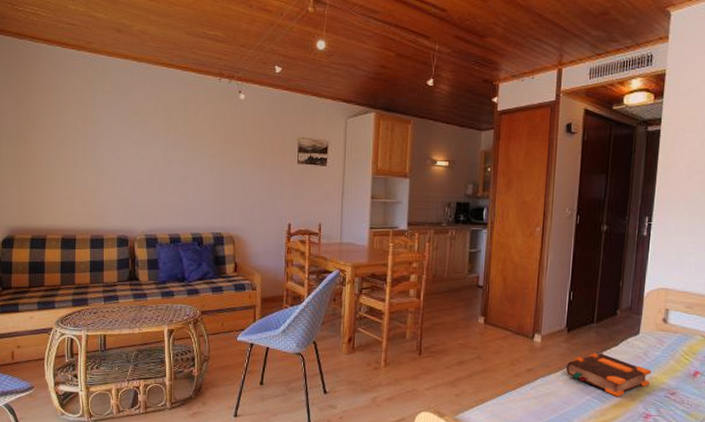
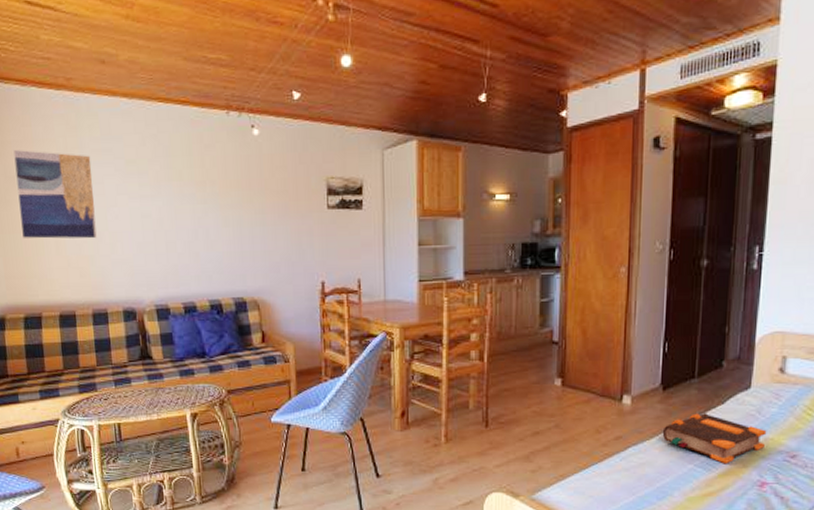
wall art: none [36,97,101,176] -> present [13,150,97,239]

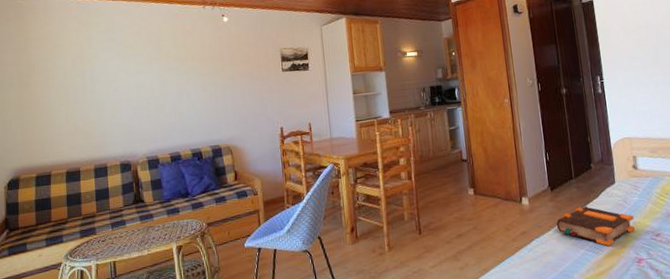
wall art: present [13,150,97,239] -> none [35,44,100,112]

